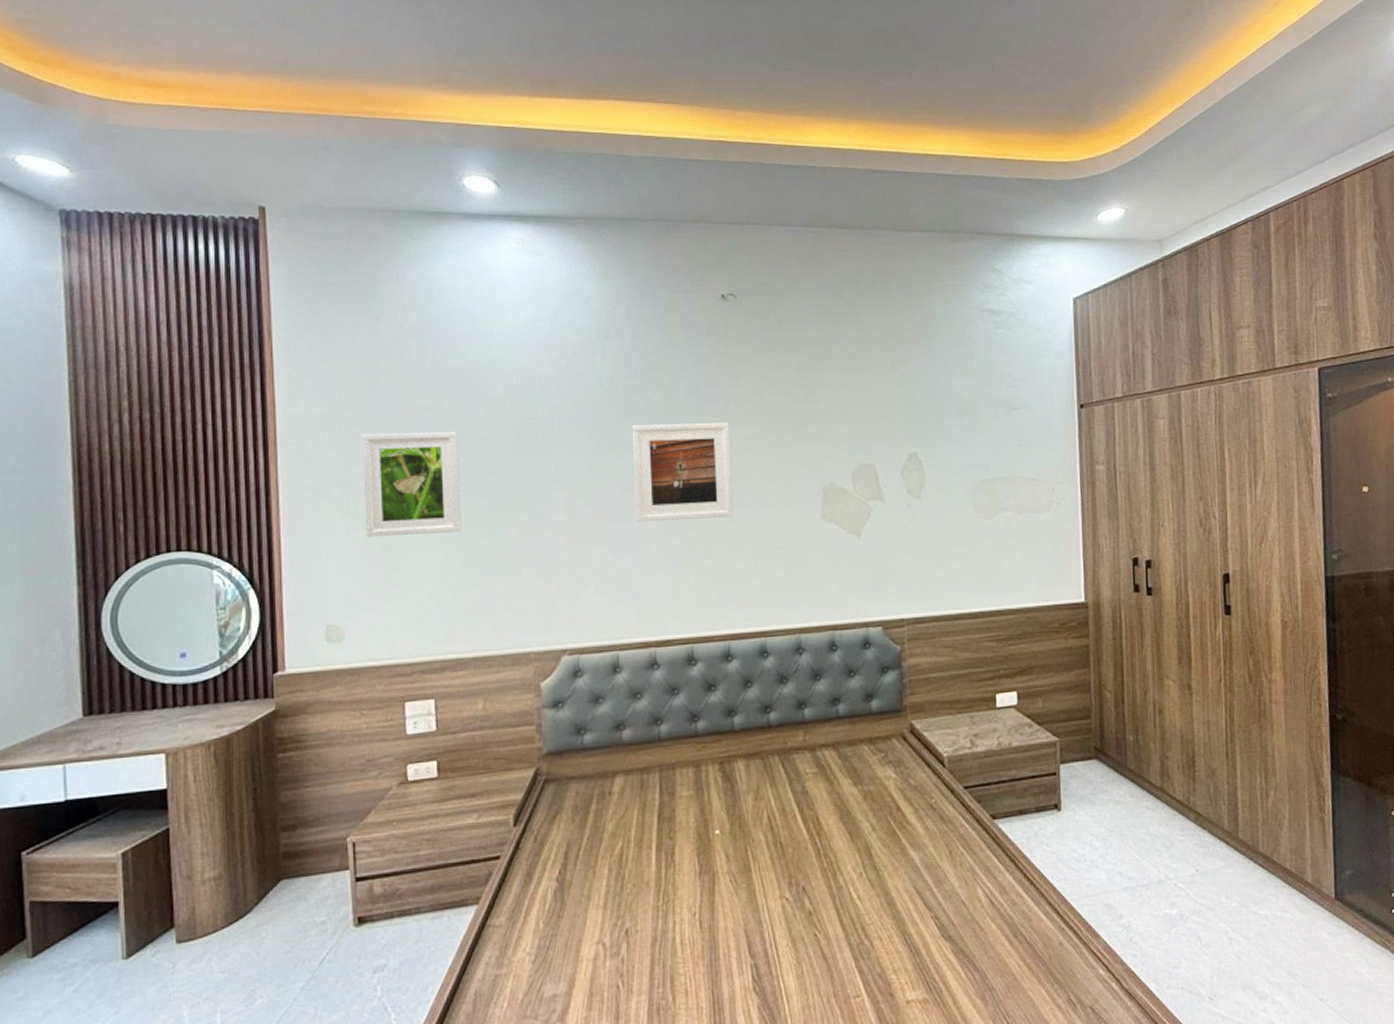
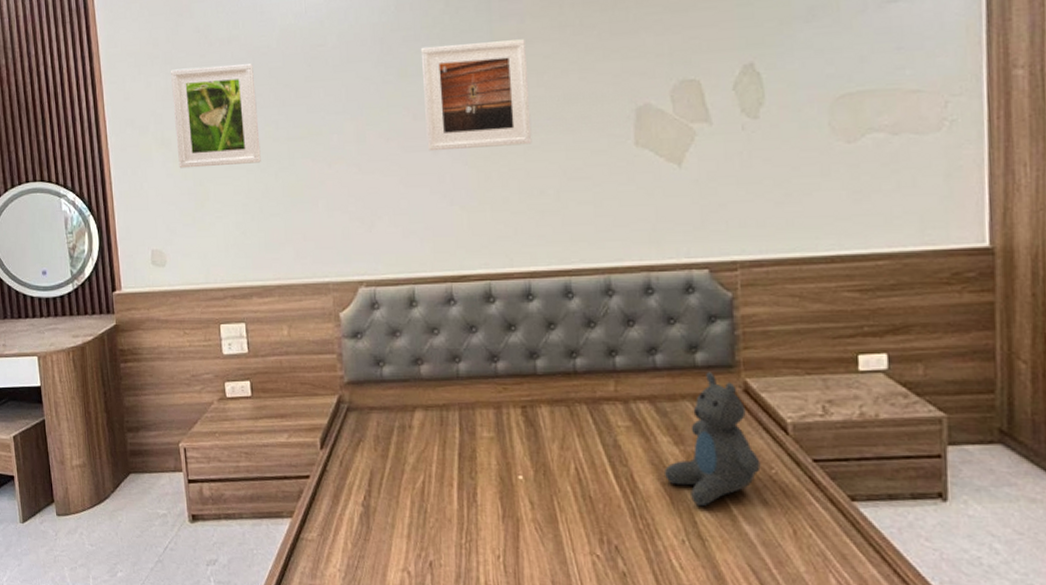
teddy bear: none [846,717,924,840] -> present [665,372,761,507]

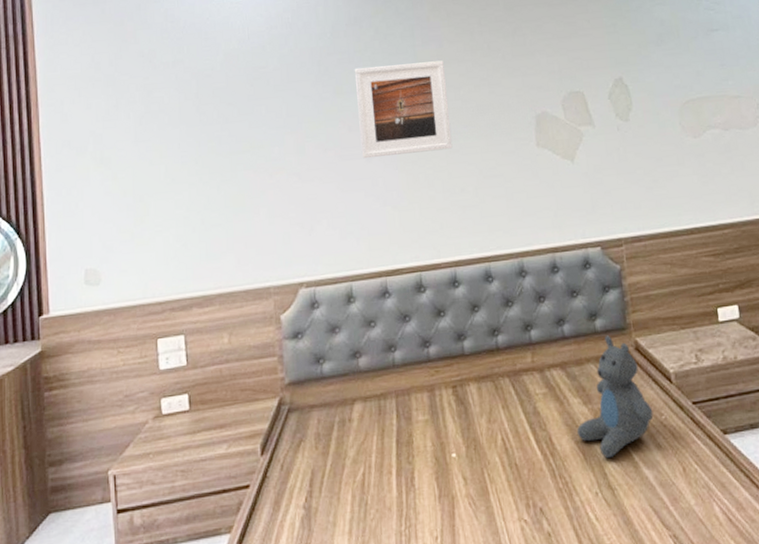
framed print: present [171,64,261,169] -> none [113,85,204,186]

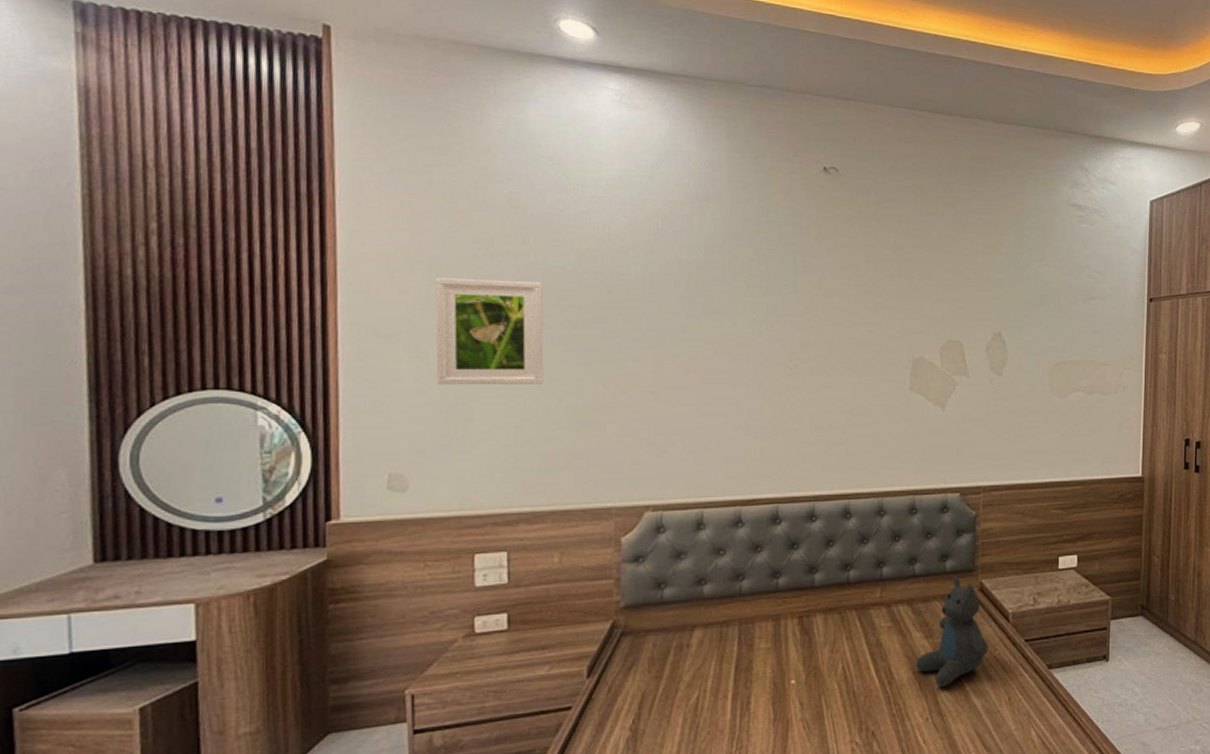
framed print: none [113,85,204,186] -> present [435,278,544,385]
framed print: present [354,60,453,159] -> none [727,288,825,385]

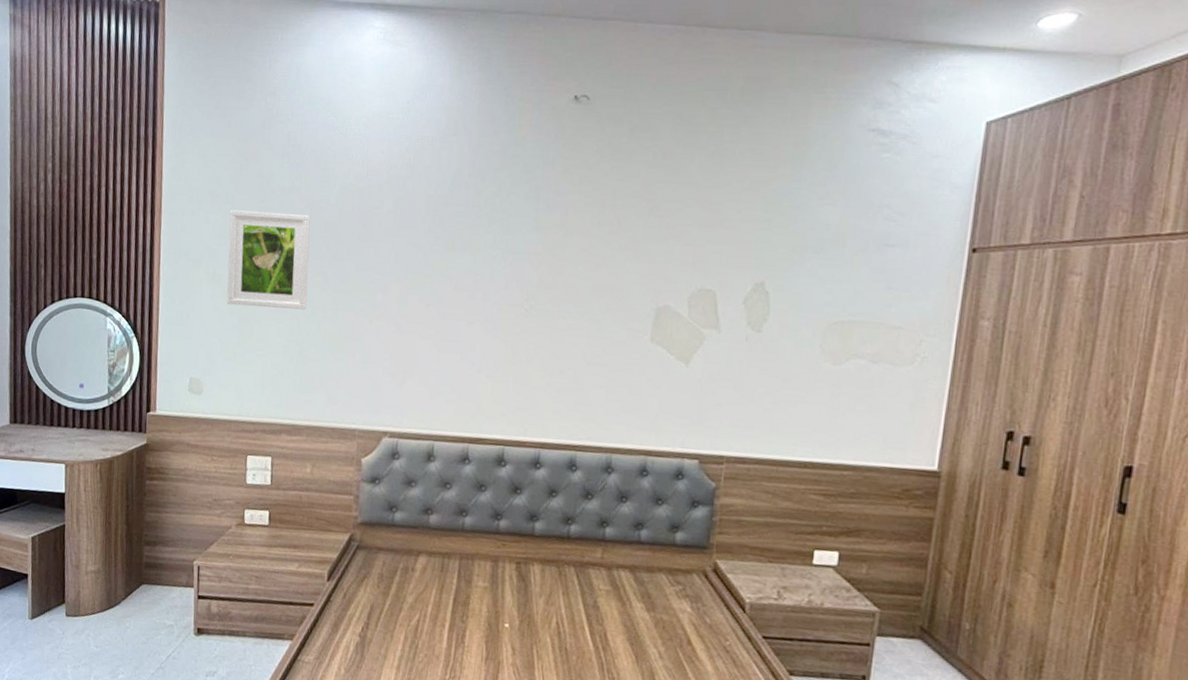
teddy bear: present [916,576,988,688] -> none [634,550,718,668]

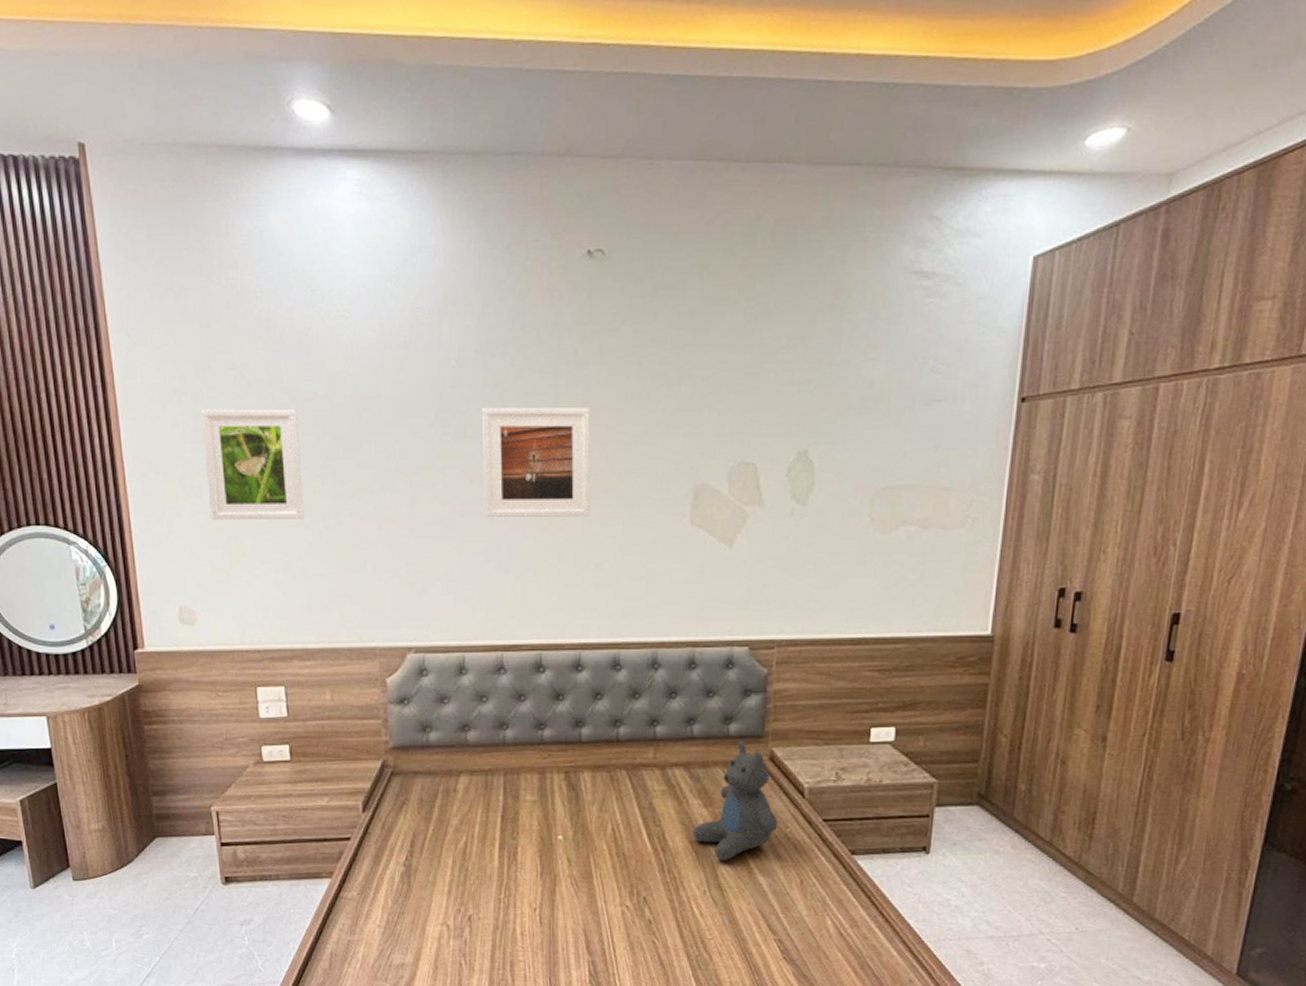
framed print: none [463,224,566,327] -> present [481,407,591,518]
teddy bear: none [634,550,718,668] -> present [693,741,778,862]

